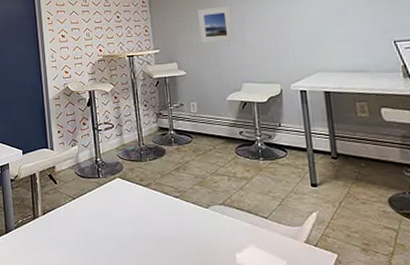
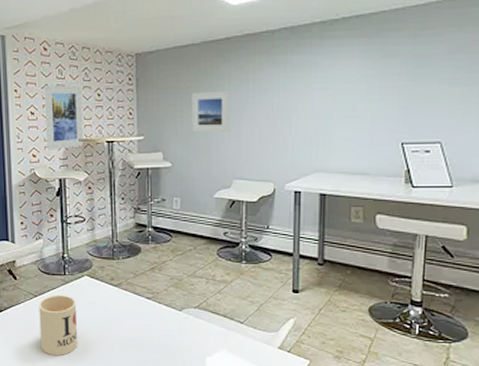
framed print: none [71,10,108,67] -> present [43,84,83,150]
mug: none [77,196,115,255] -> present [39,295,78,356]

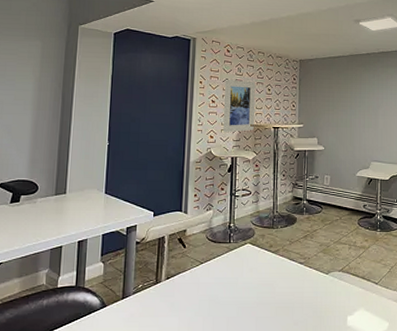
mug: present [39,295,78,356] -> none [202,261,238,320]
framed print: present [192,90,230,133] -> none [341,92,369,125]

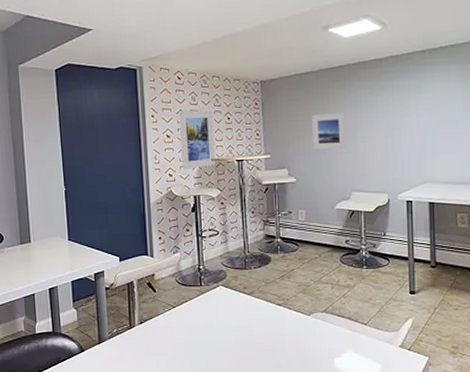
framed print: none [341,92,369,125] -> present [312,112,346,150]

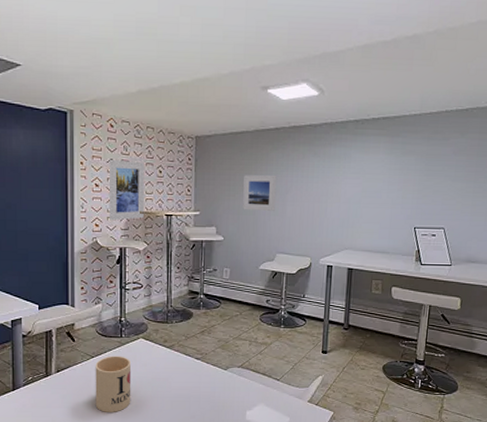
mug: none [177,305,215,364] -> present [95,356,132,412]

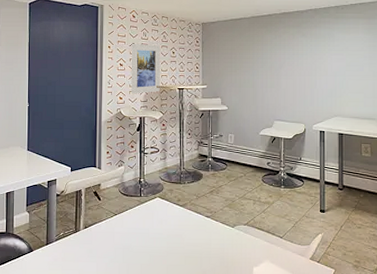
mug: present [95,356,132,412] -> none [117,213,149,267]
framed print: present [243,174,277,212] -> none [243,53,271,85]

